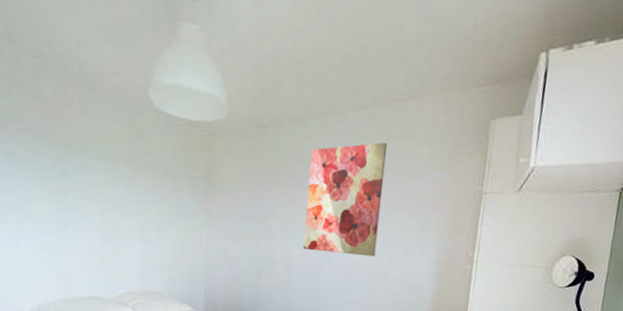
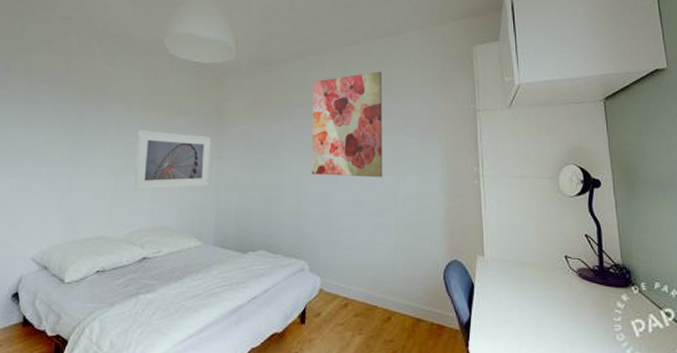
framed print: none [122,192,201,255] -> present [133,130,211,191]

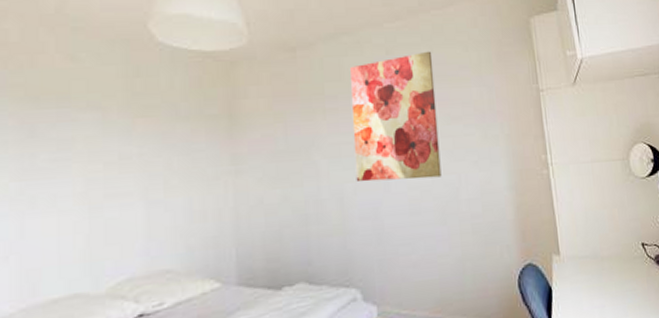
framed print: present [133,130,211,191] -> none [117,144,224,227]

